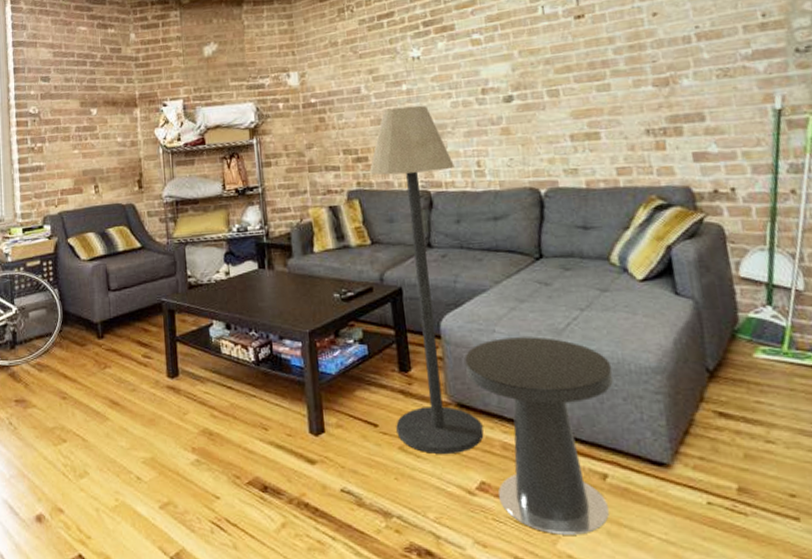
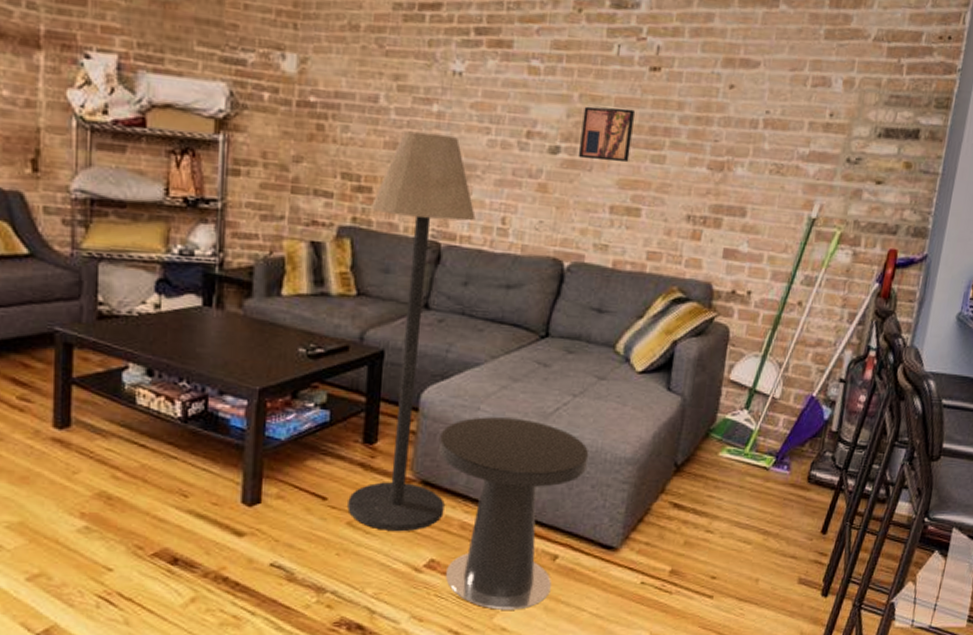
wall art: none [525,52,577,101] -> present [579,106,635,163]

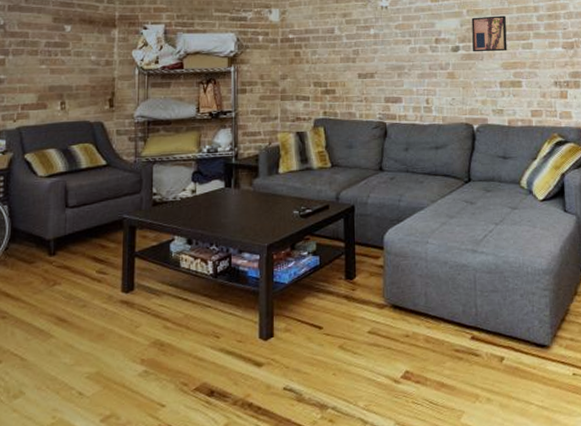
floor lamp: present [347,131,476,532] -> none [335,48,411,350]
side table: present [439,417,589,610] -> none [402,246,515,410]

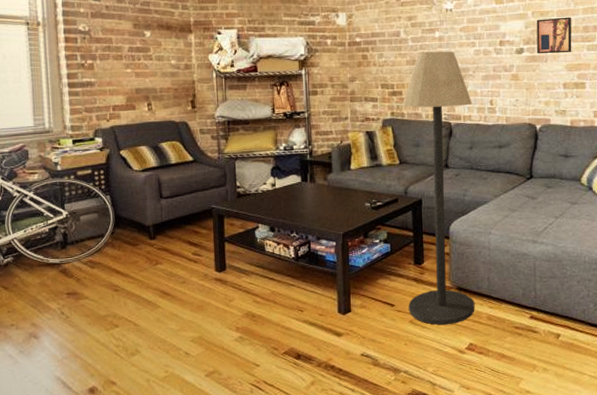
floor lamp: none [335,48,411,350] -> present [402,51,475,325]

